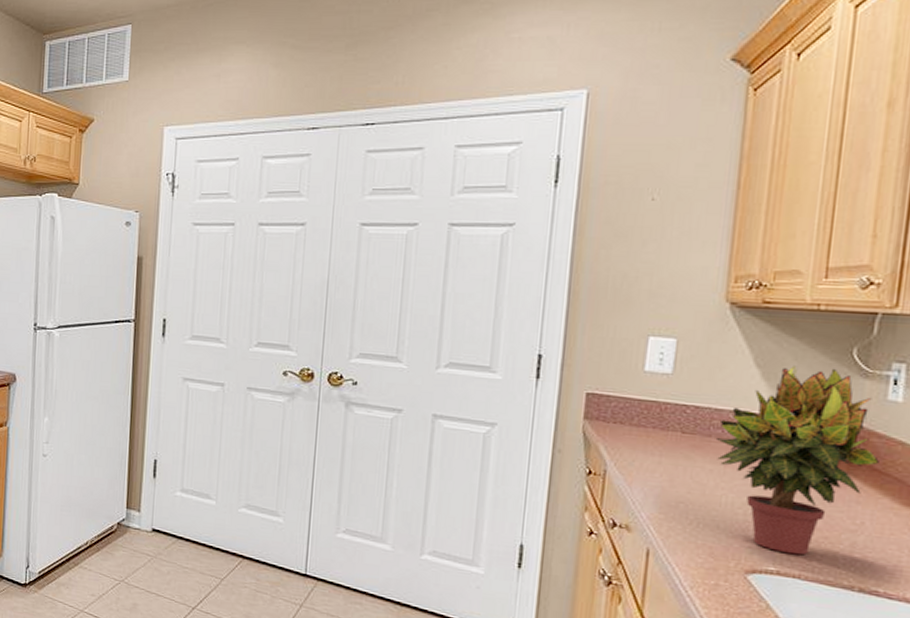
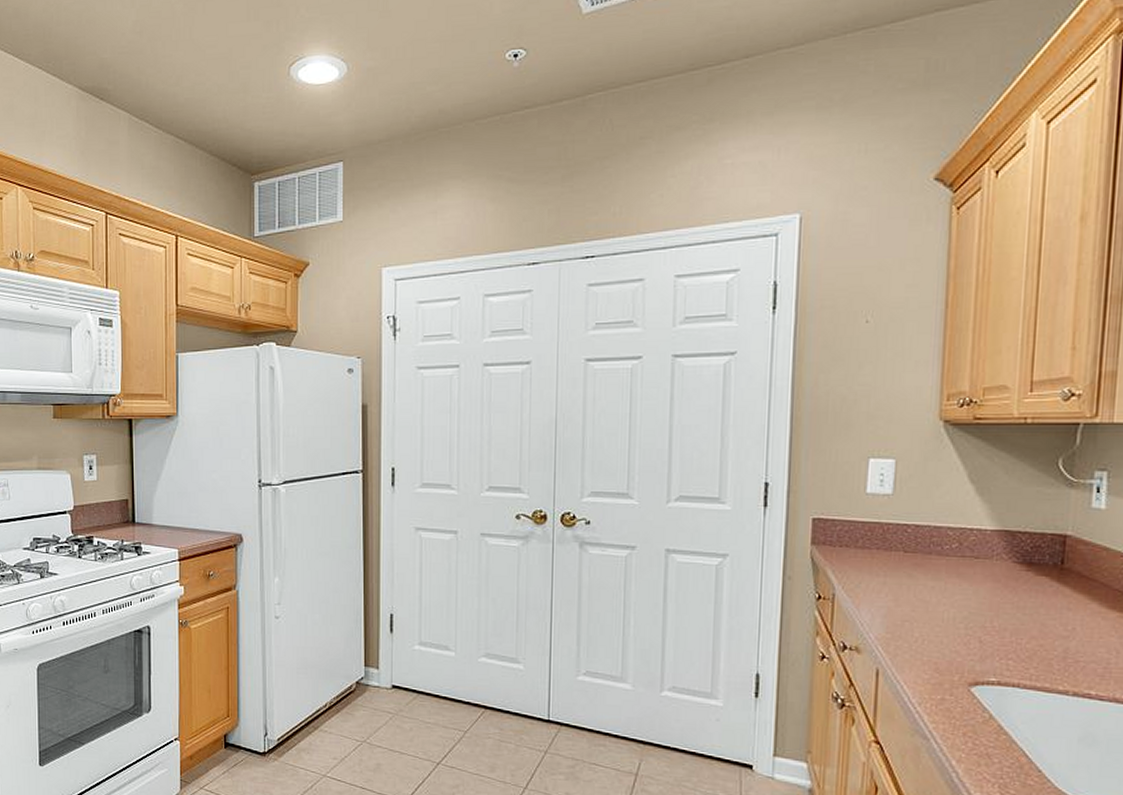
potted plant: present [715,365,879,556] -> none [935,479,1086,665]

